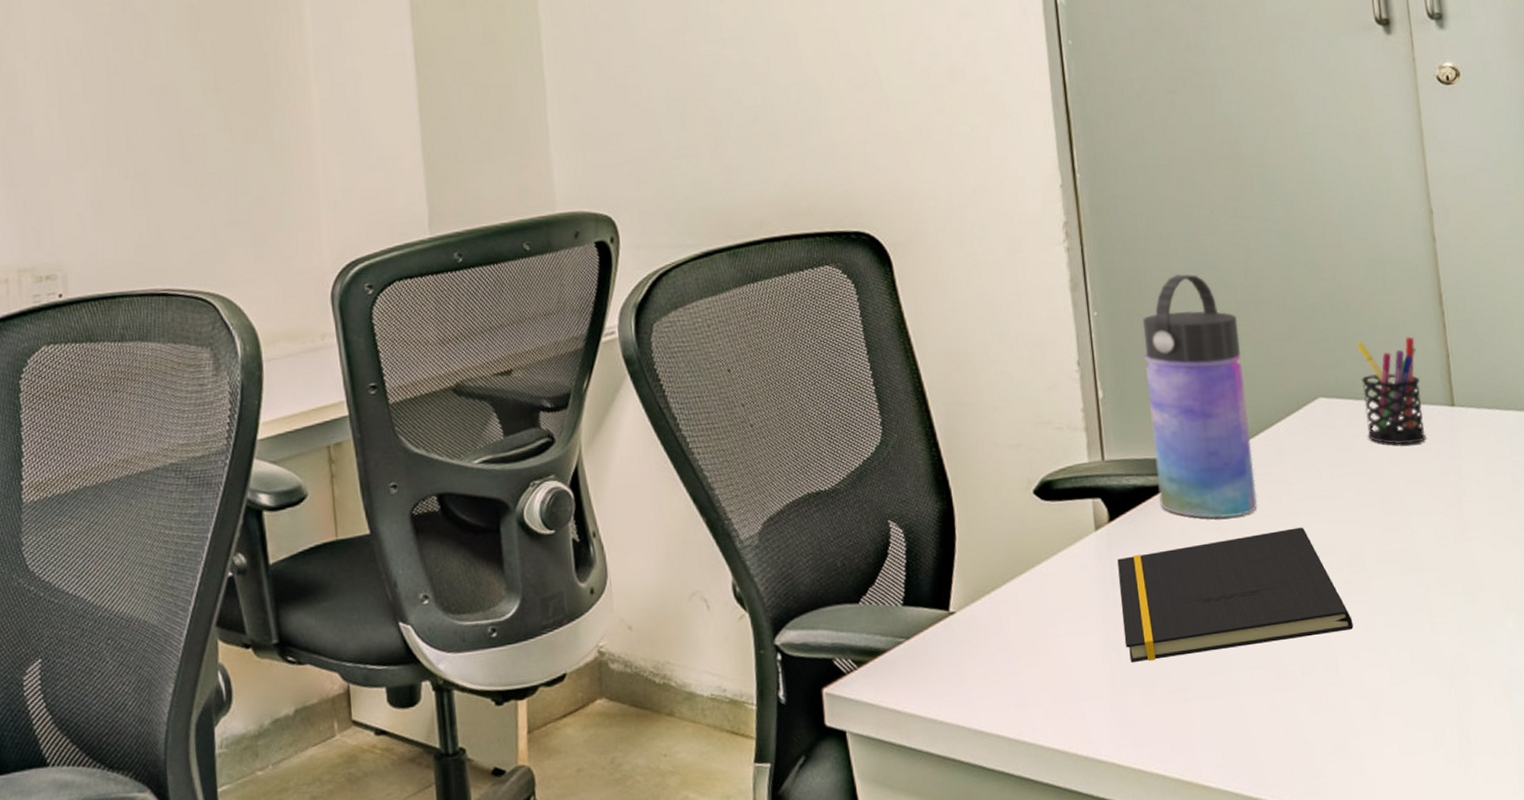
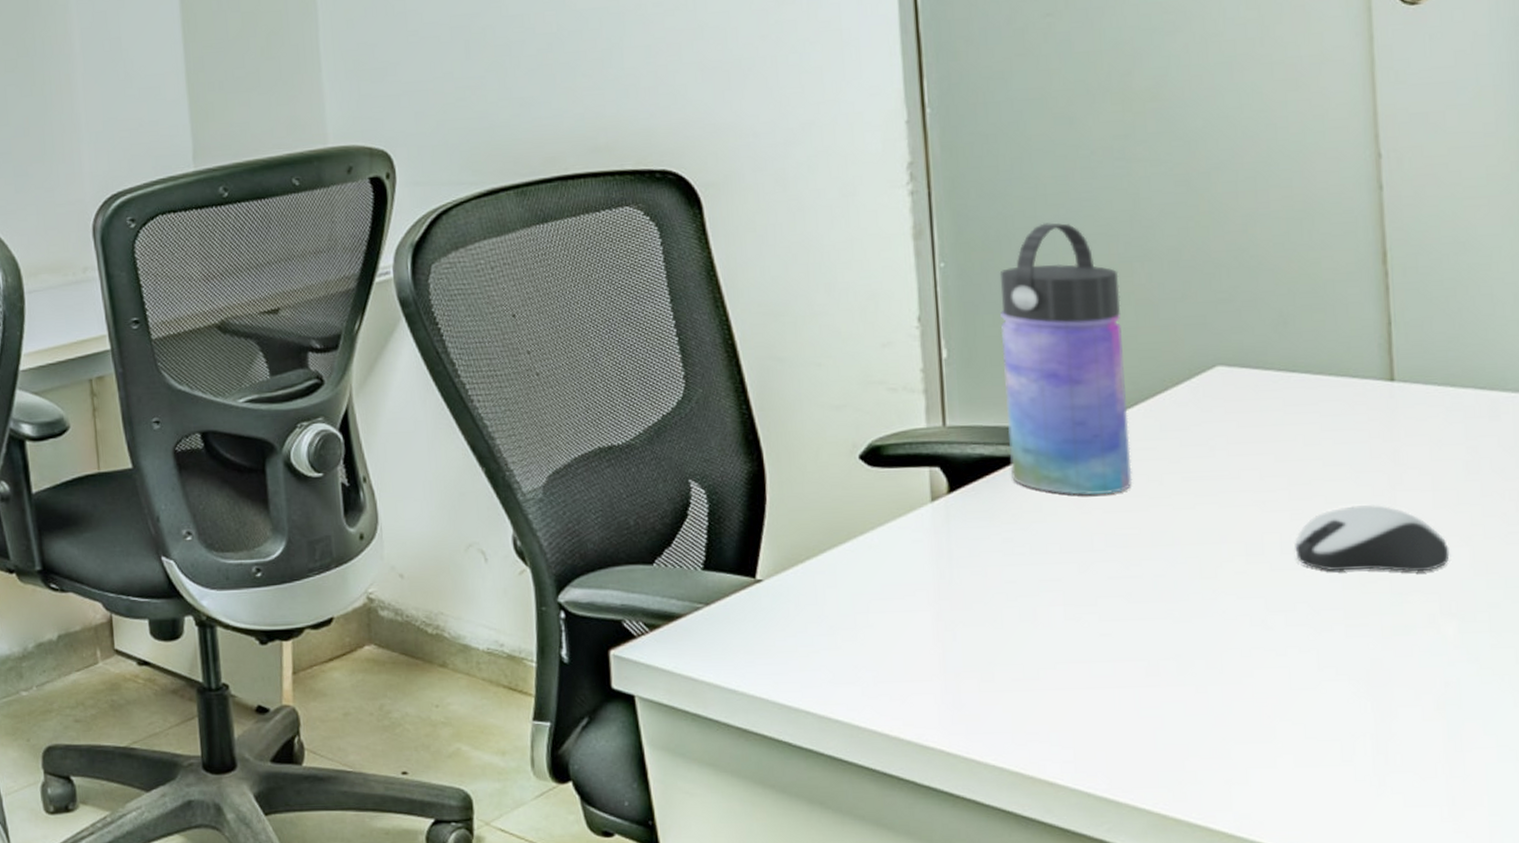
notepad: present [1117,527,1354,662] -> none [956,510,1246,646]
pen holder: present [1356,337,1426,445] -> none [1269,300,1354,423]
computer mouse: none [1387,514,1506,576] -> present [1295,504,1450,572]

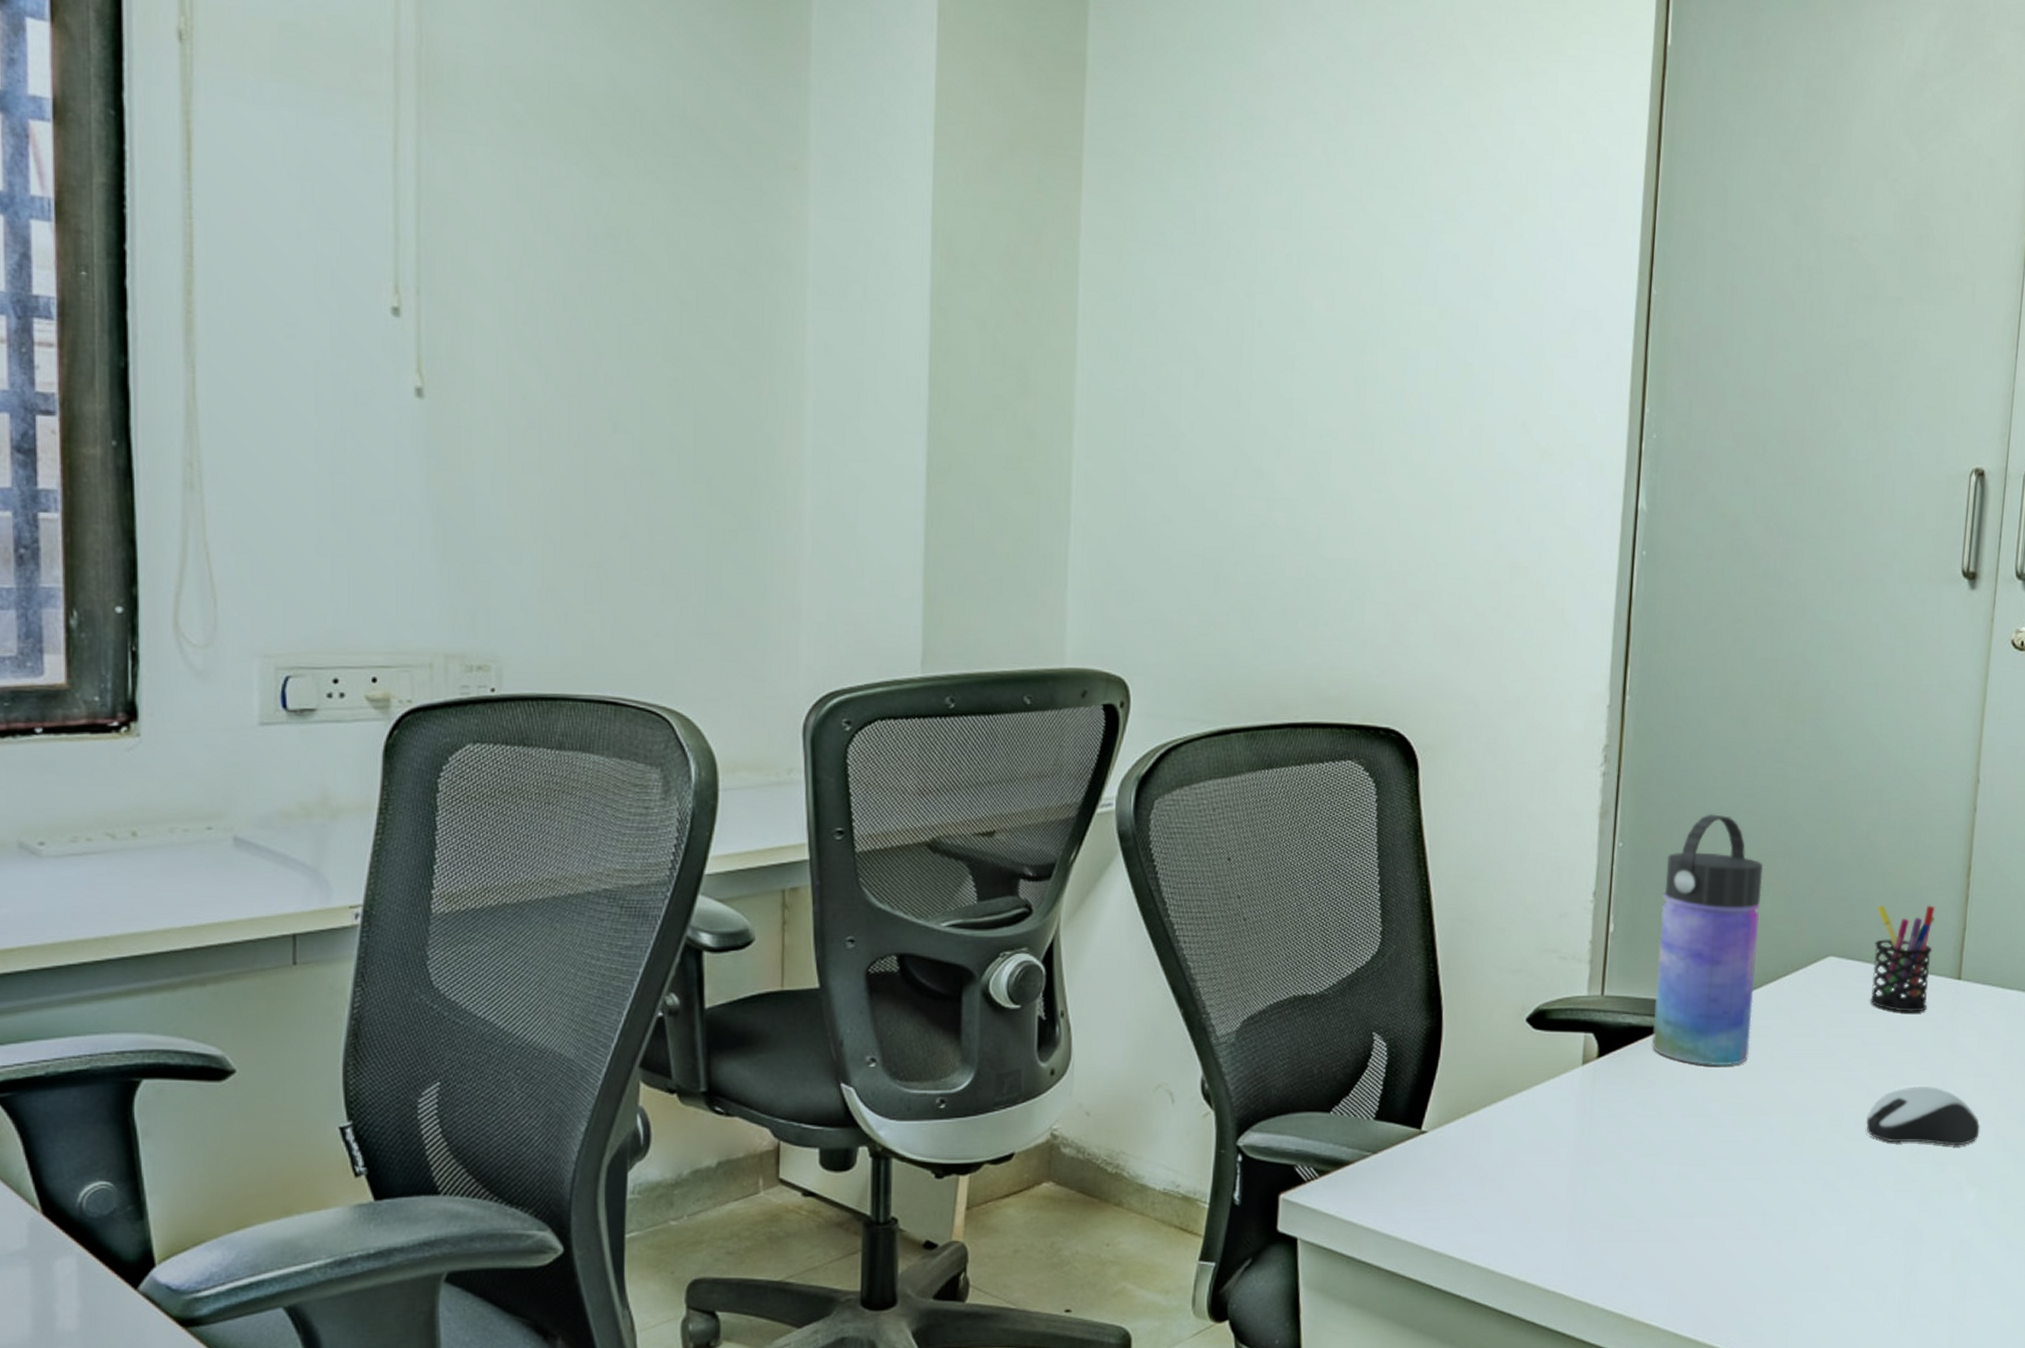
pen holder: none [1269,300,1354,423] -> present [1870,904,1935,1012]

